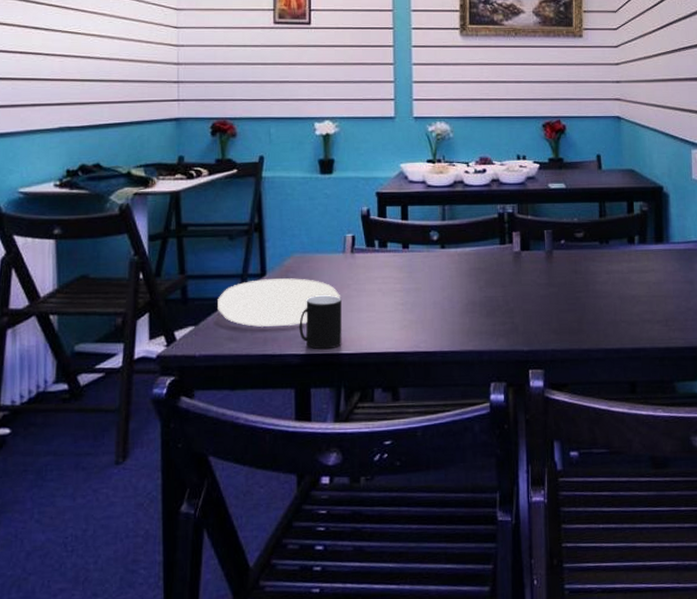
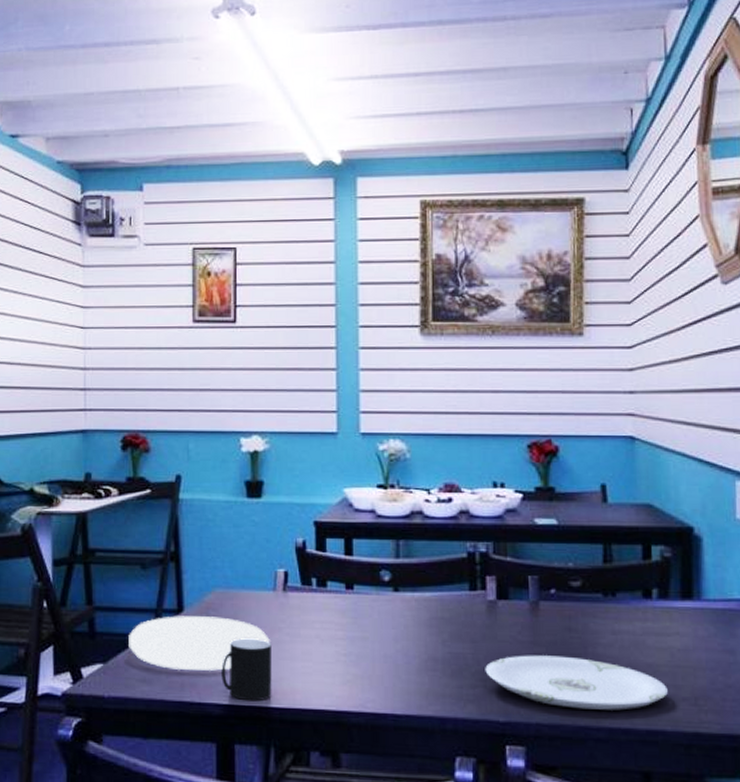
plate: none [512,293,647,336] -> present [485,655,668,710]

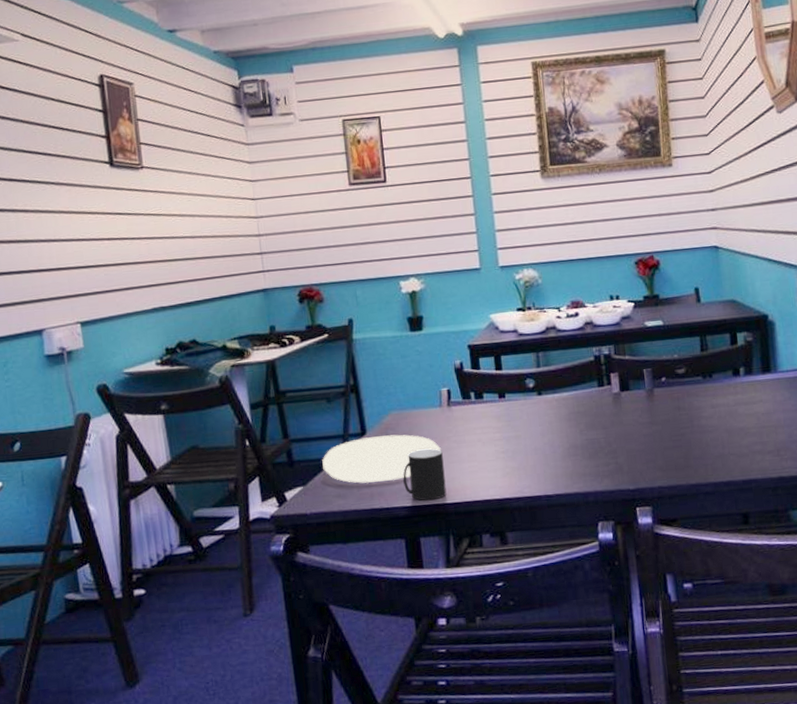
plate: present [485,655,668,710] -> none [615,430,757,471]

